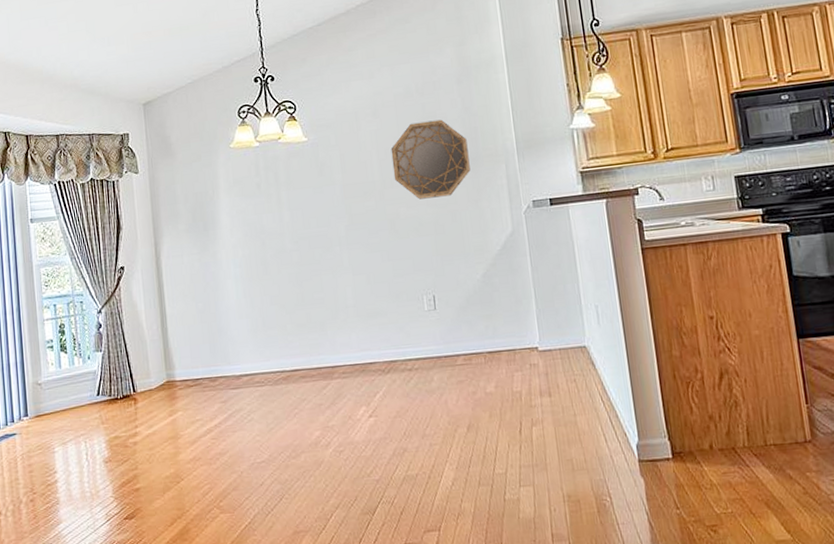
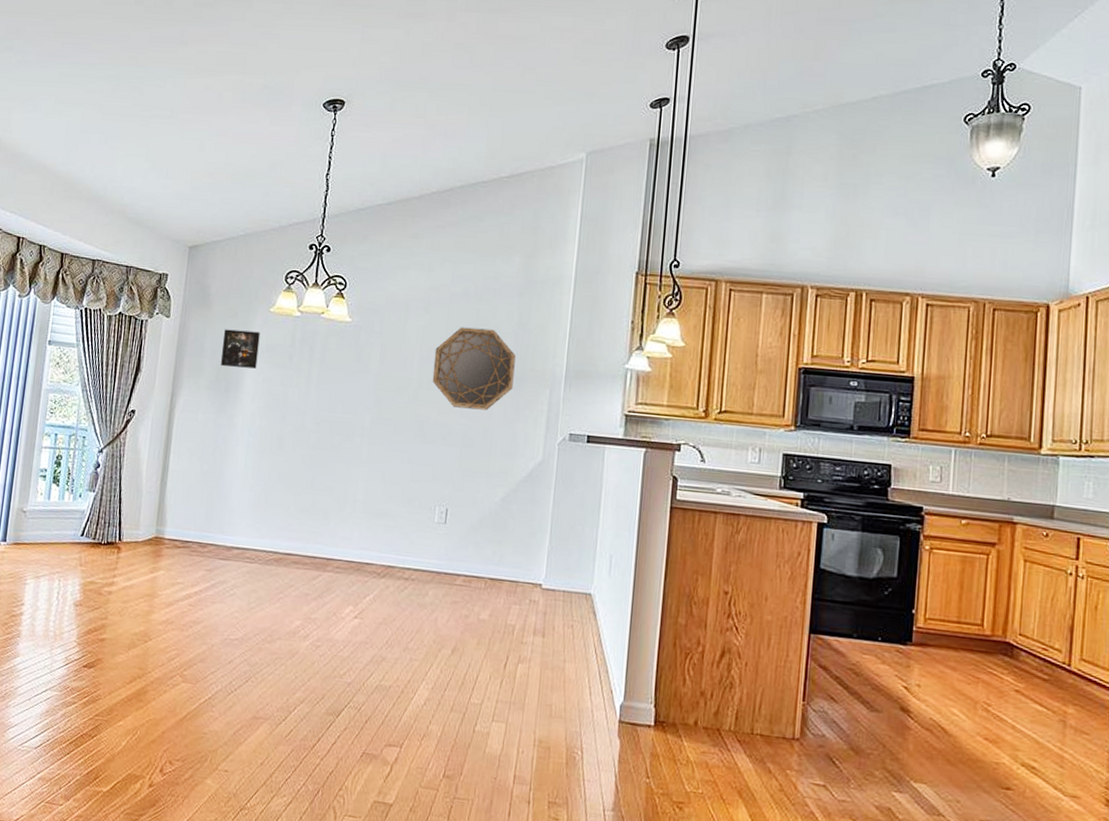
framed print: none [192,168,229,207] -> present [221,329,261,369]

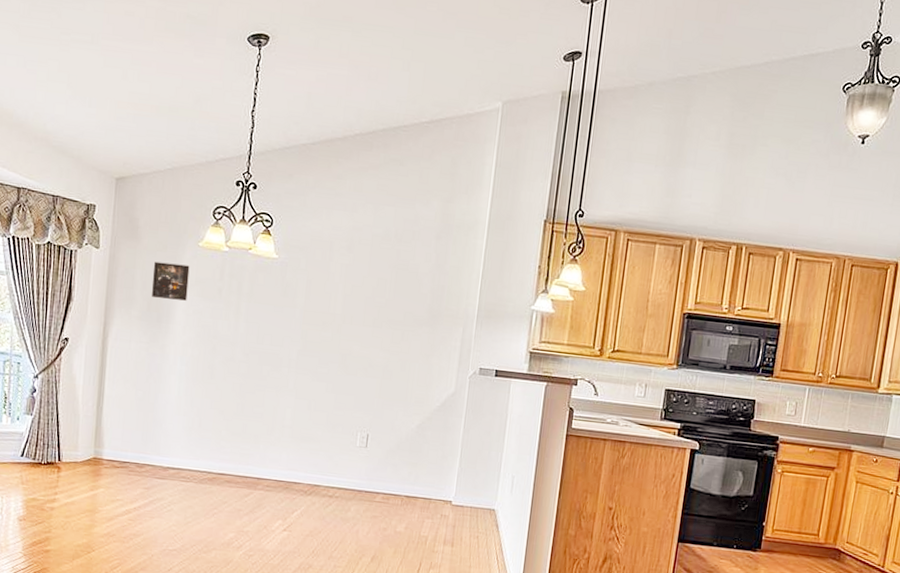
home mirror: present [432,327,516,410] -> none [354,266,433,345]

